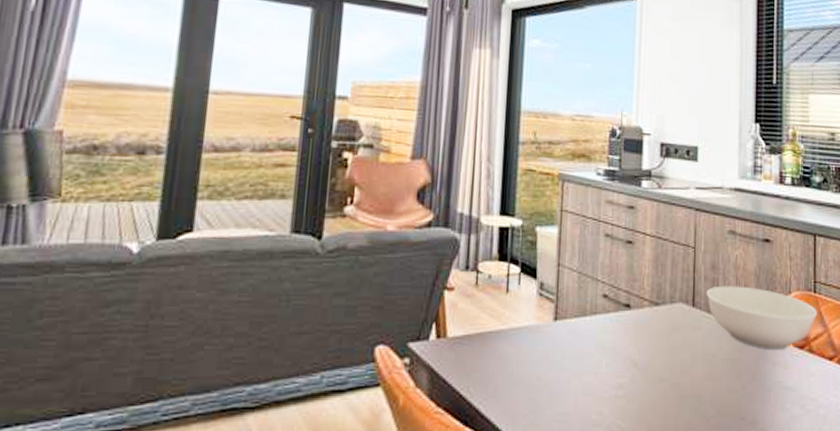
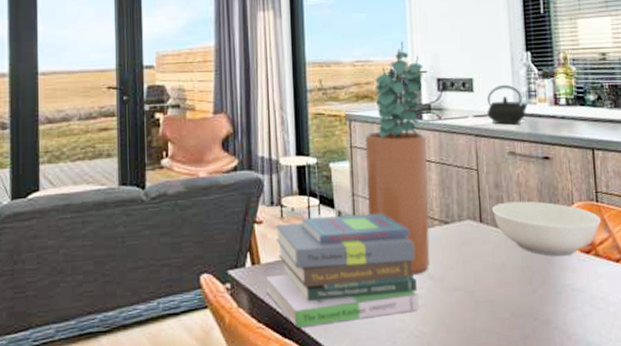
books: none [449,287,621,415] -> present [265,213,419,328]
vase: none [573,98,647,361] -> present [364,41,430,275]
kettle: none [709,157,752,201] -> present [486,85,527,125]

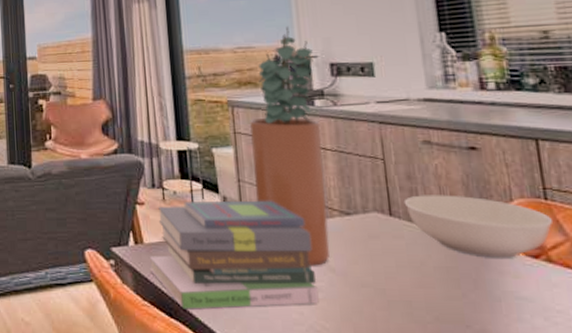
kettle: present [486,85,527,125] -> none [392,69,444,111]

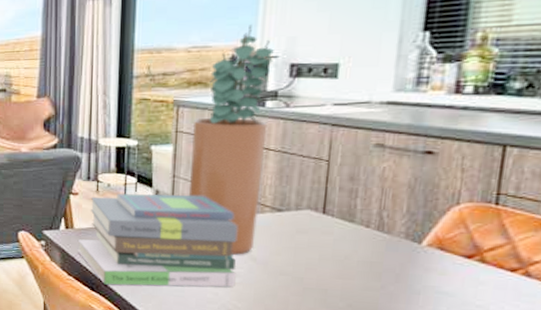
bowl: present [403,195,554,258] -> none [340,195,499,257]

